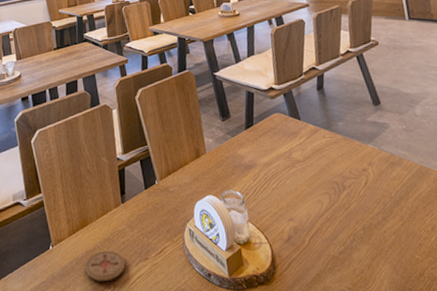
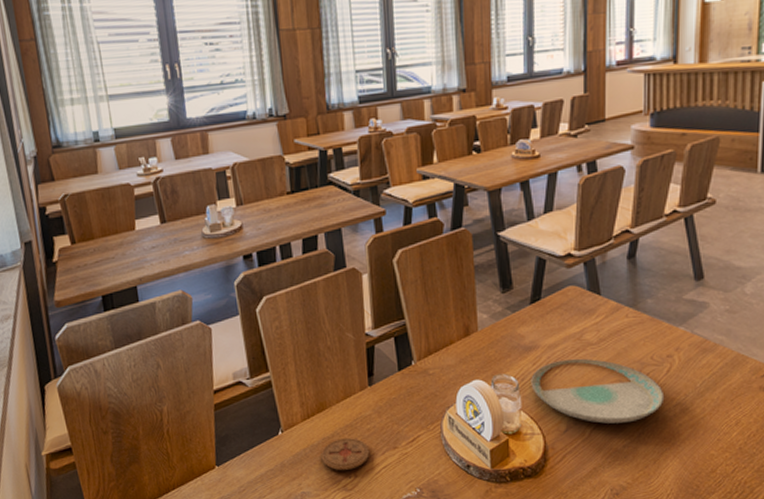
plate: none [253,174,367,232] -> present [531,358,665,424]

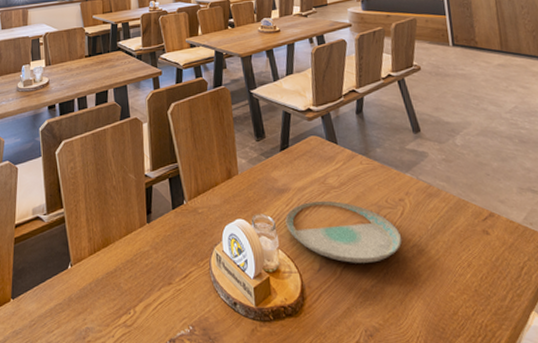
coaster: present [321,438,370,470] -> none [104,273,148,305]

